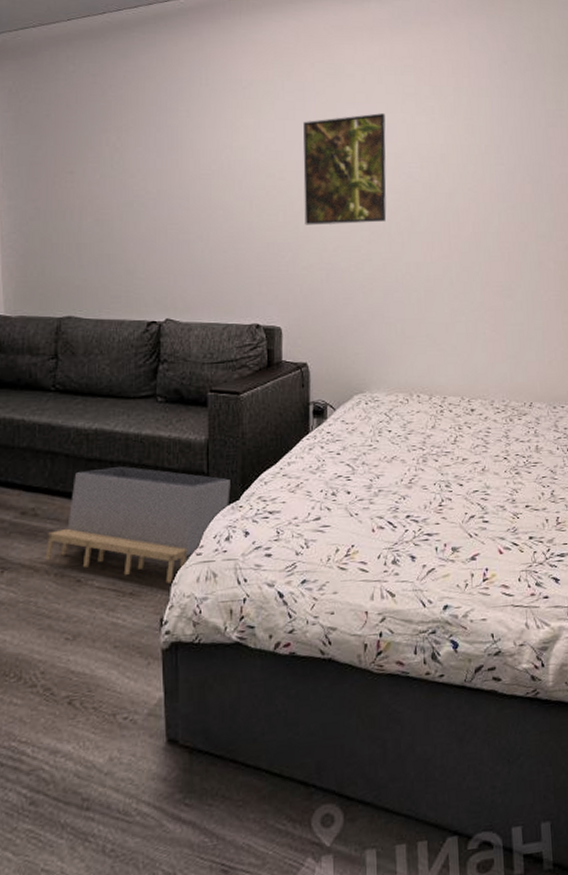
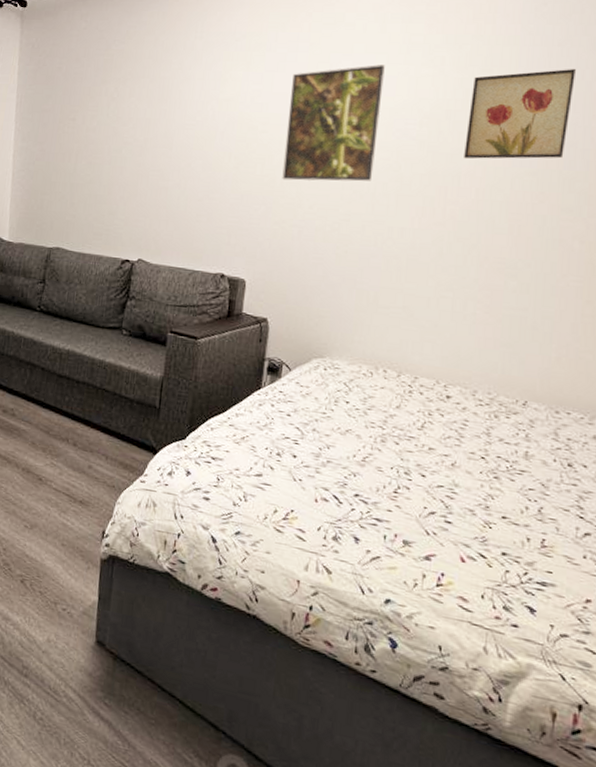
storage bin: present [45,467,230,583] -> none [16,385,179,502]
wall art: none [459,117,535,197] -> present [464,69,576,159]

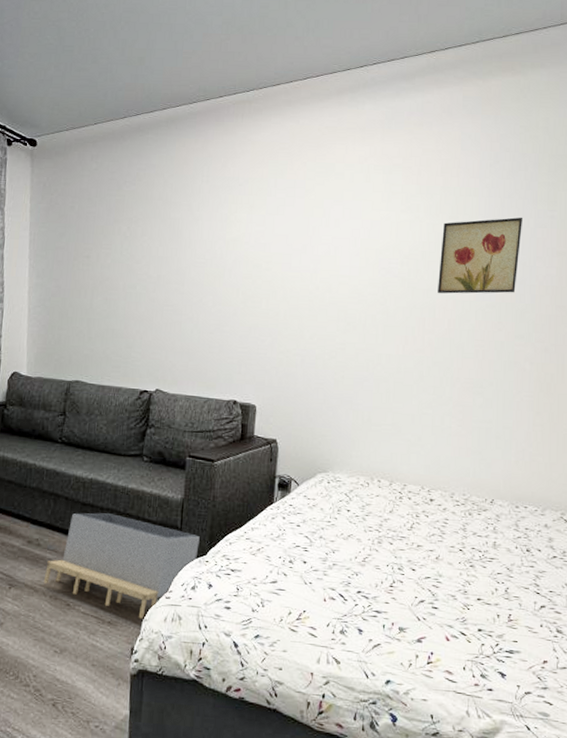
storage bin: none [16,385,179,502] -> present [43,513,200,619]
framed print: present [282,65,385,182] -> none [285,210,370,314]

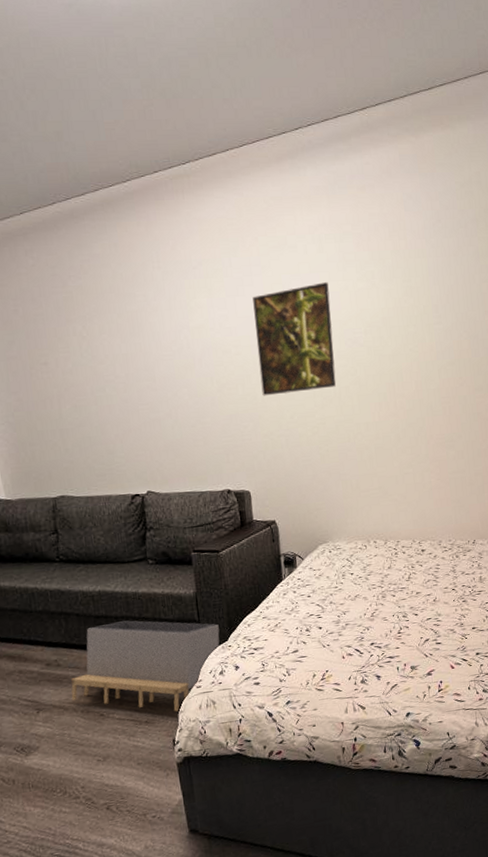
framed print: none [285,210,370,314] -> present [252,282,336,396]
wall art: present [438,217,522,294] -> none [398,275,471,358]

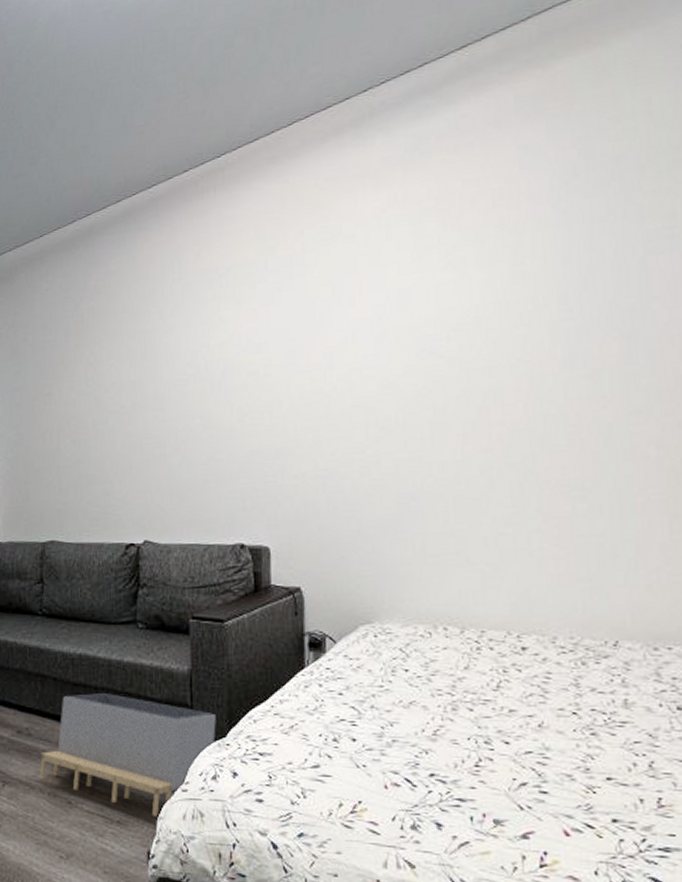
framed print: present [252,282,336,396] -> none [291,277,400,427]

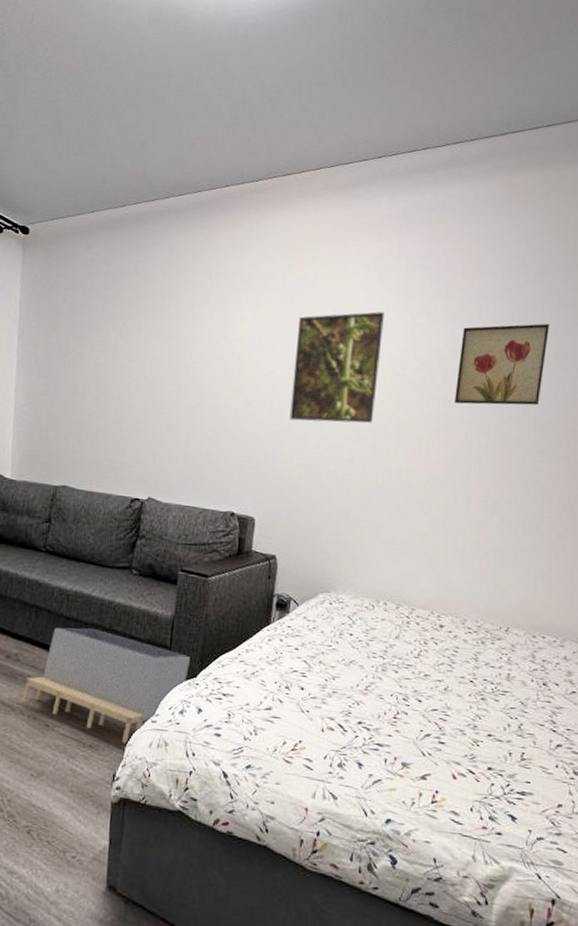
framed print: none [291,277,400,427] -> present [289,312,384,423]
wall art: none [502,246,625,371] -> present [455,324,549,406]

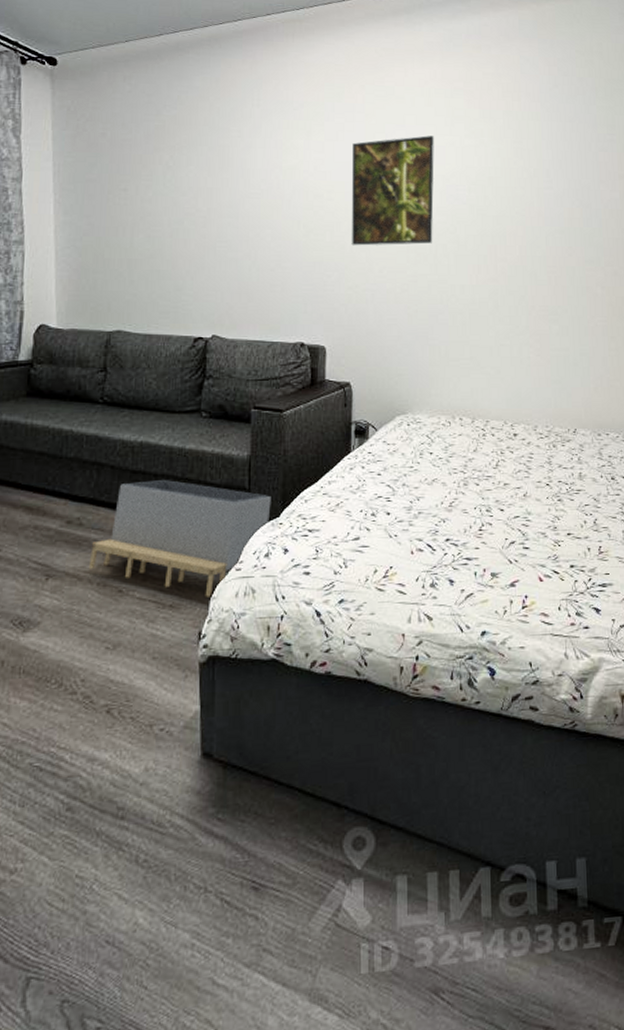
wall art: present [455,324,549,406] -> none [506,141,585,221]

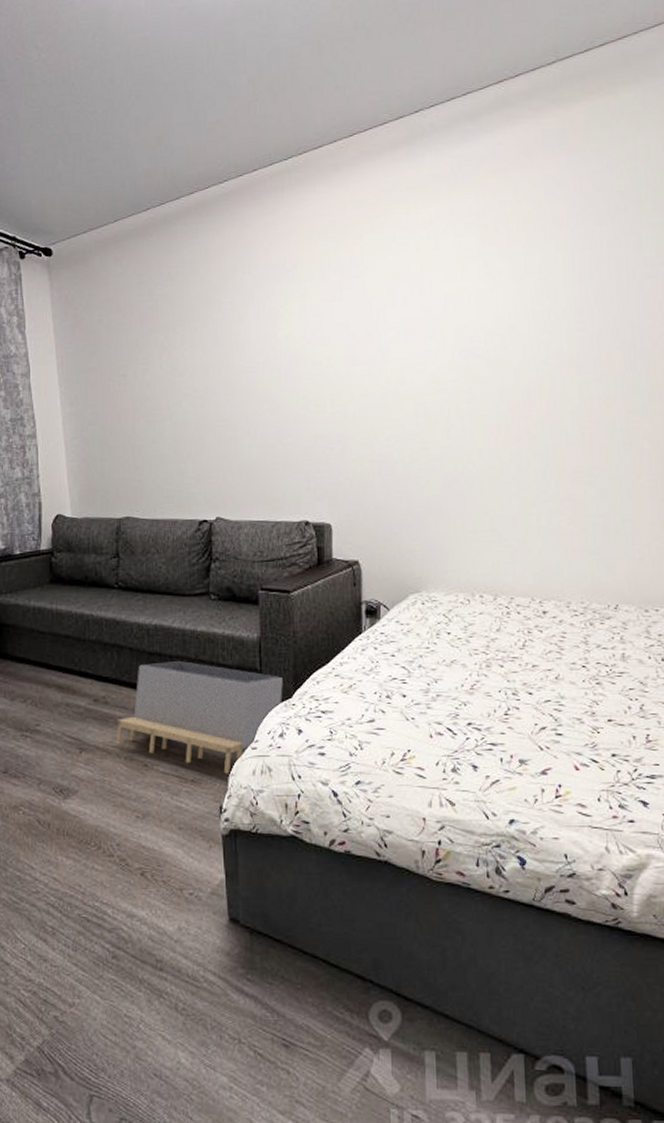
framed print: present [351,135,434,246] -> none [351,283,445,415]

